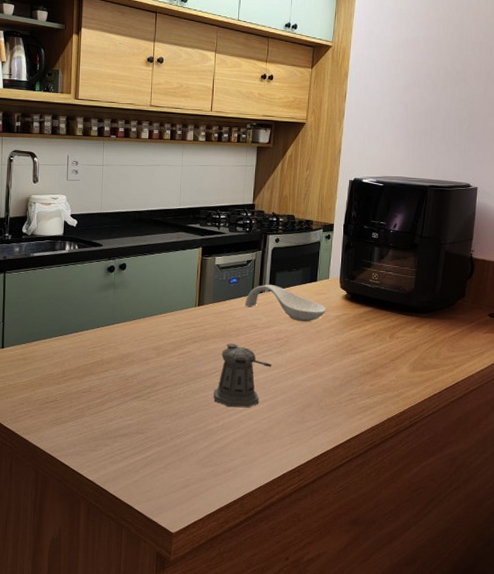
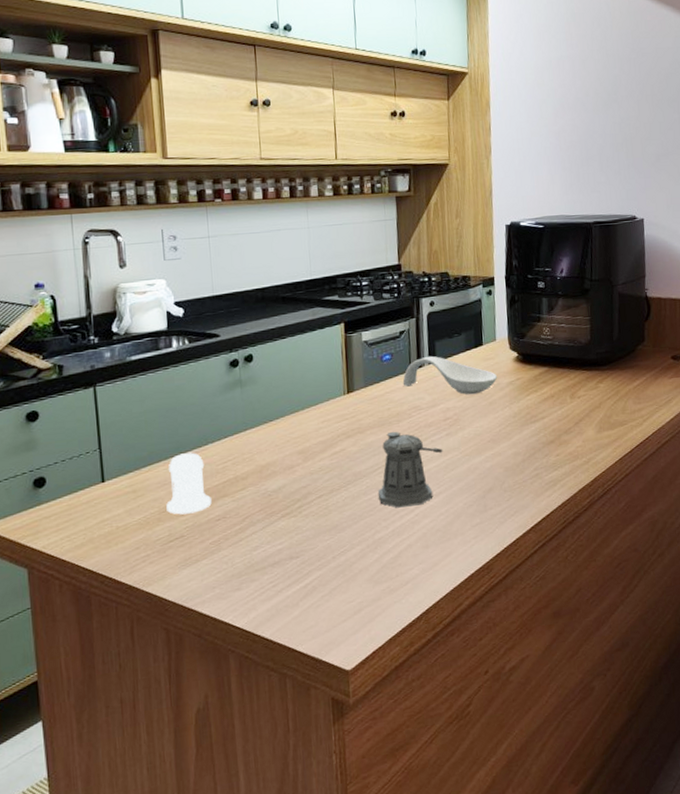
salt shaker: none [47,335,81,384] -> present [166,452,212,515]

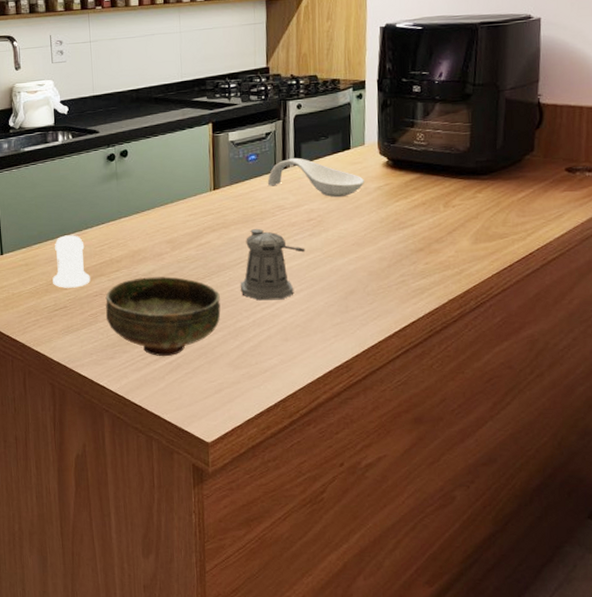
bowl: none [229,490,358,581] -> present [105,276,221,357]

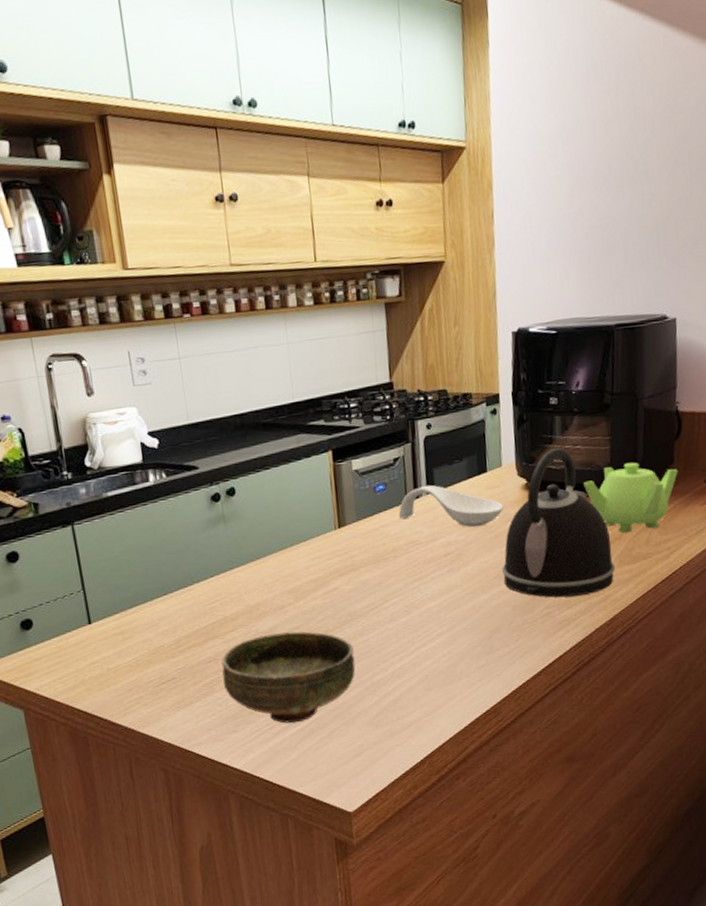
salt shaker: present [52,235,90,288] -> none [155,592,202,657]
pepper shaker: present [240,228,306,301] -> none [375,568,445,649]
kettle: none [360,131,472,268] -> present [502,448,616,598]
teapot: none [443,147,538,213] -> present [584,462,678,533]

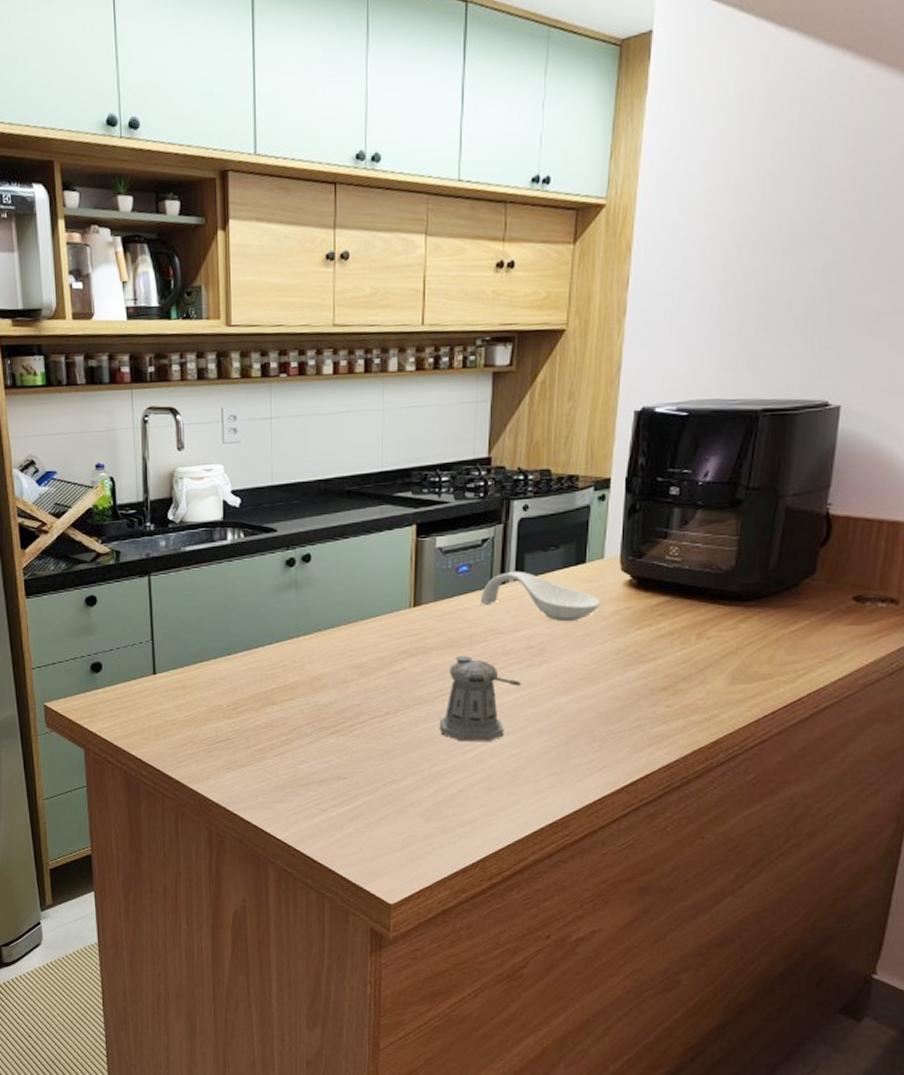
bowl: present [221,631,356,724] -> none [275,708,414,803]
pepper shaker: none [375,568,445,649] -> present [439,655,522,742]
kettle: present [502,448,616,598] -> none [590,544,727,711]
teapot: present [584,462,678,533] -> none [699,567,820,648]

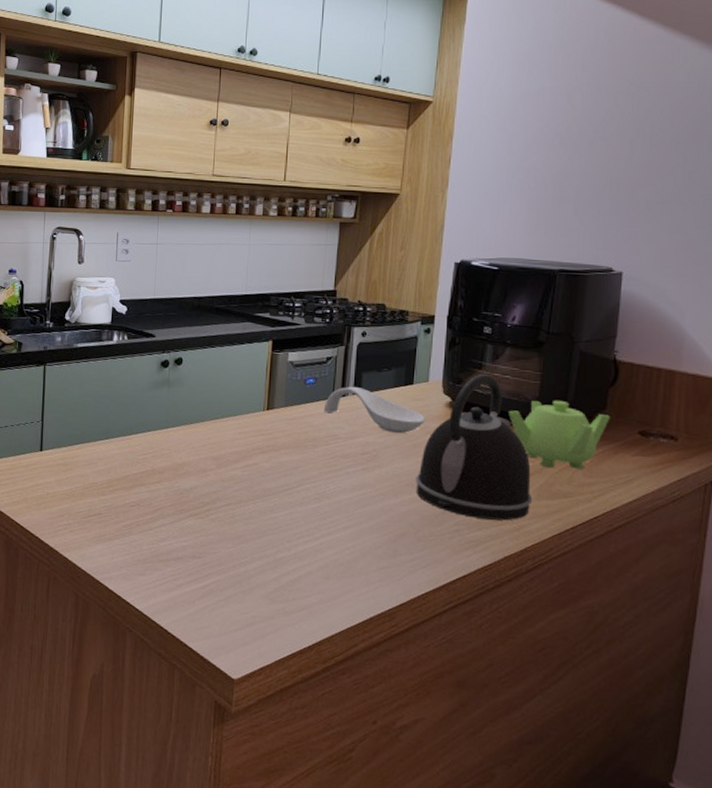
pepper shaker: present [439,655,522,742] -> none [284,455,357,535]
kettle: none [590,544,727,711] -> present [416,374,533,521]
teapot: none [699,567,820,648] -> present [509,400,610,470]

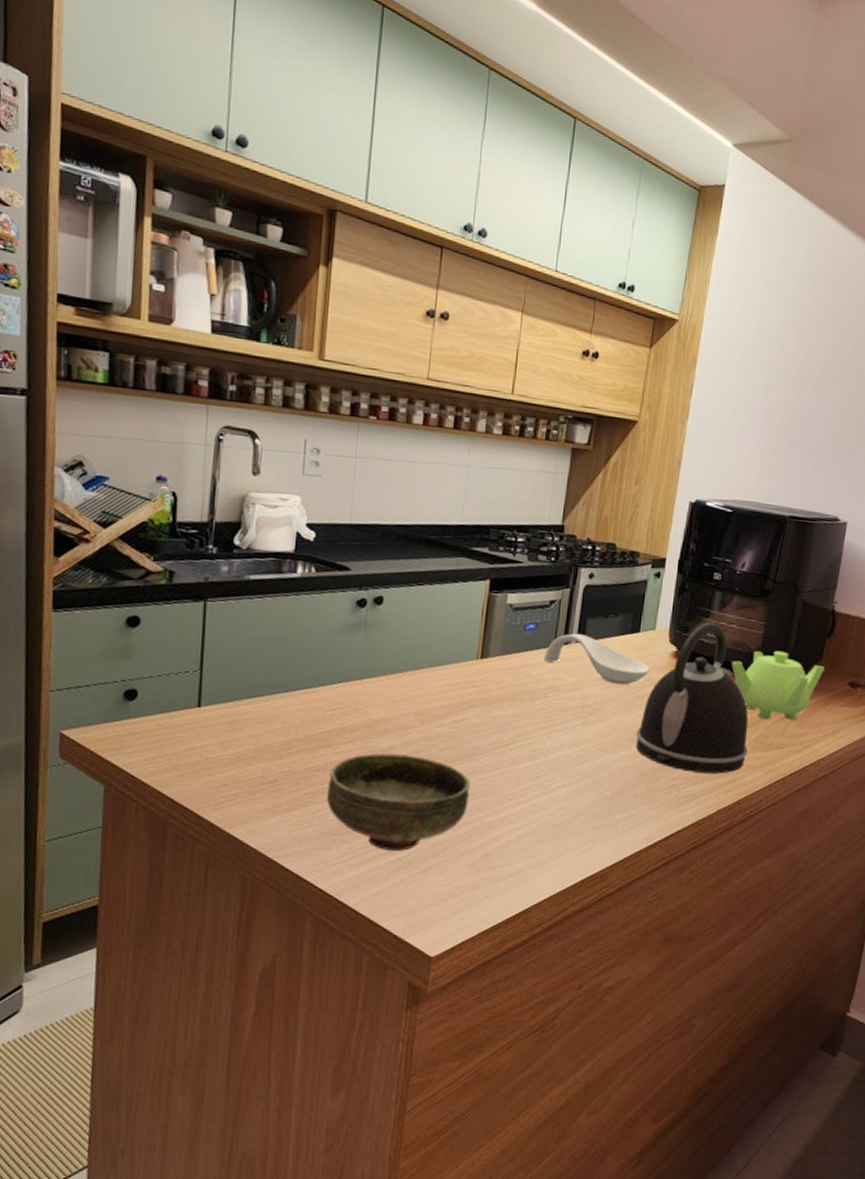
bowl: none [140,492,262,580] -> present [326,753,470,852]

